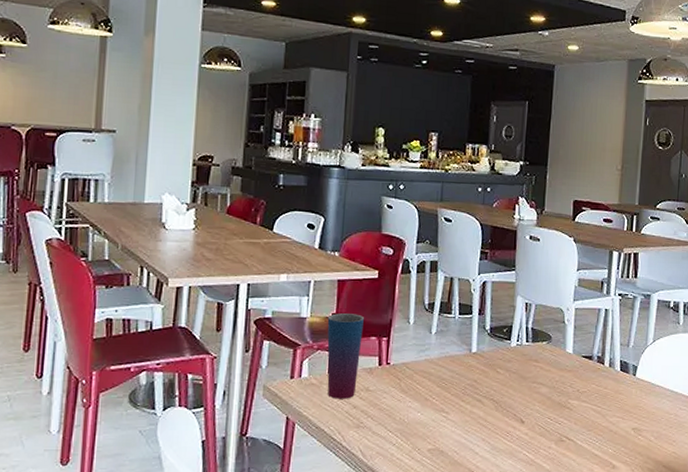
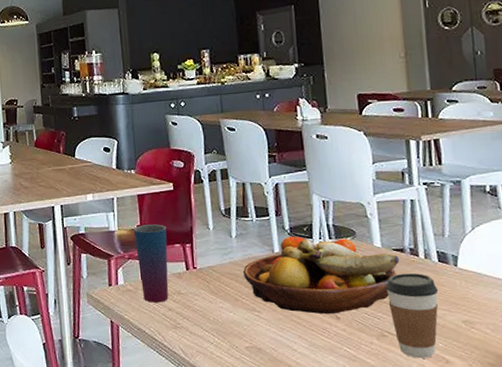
fruit bowl: none [437,336,587,418] -> present [243,236,400,315]
coffee cup: none [570,380,616,463] -> present [385,272,439,358]

